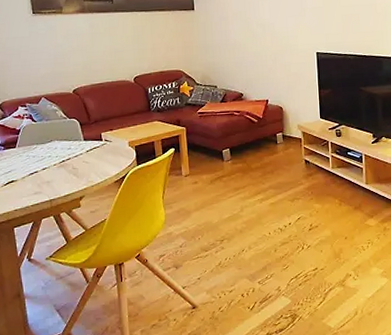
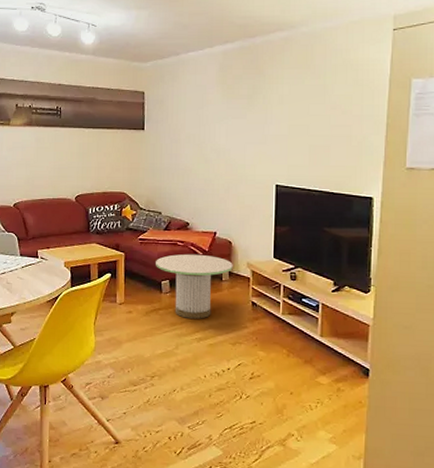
side table: none [216,121,286,182] -> present [156,253,233,319]

